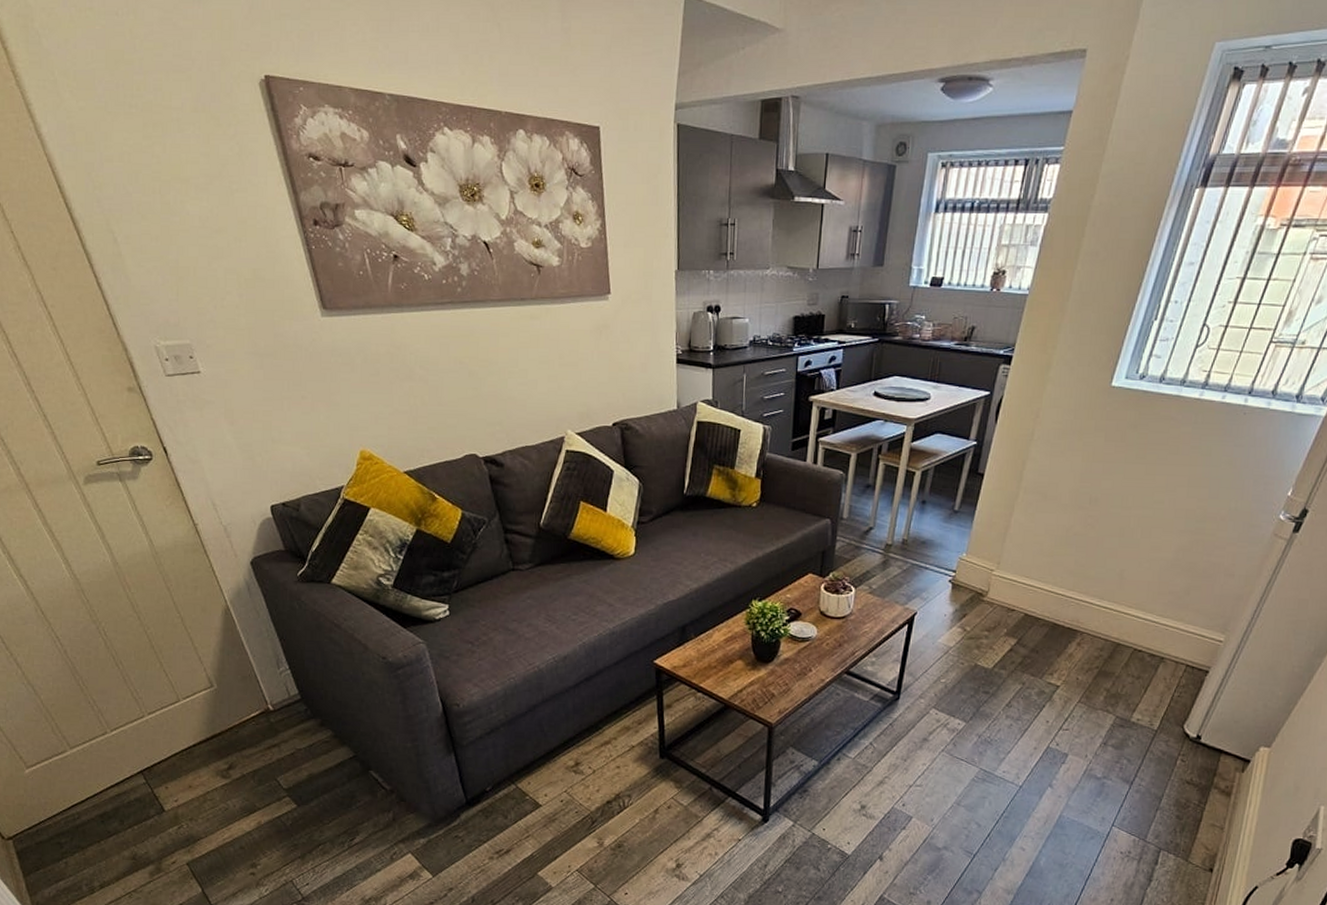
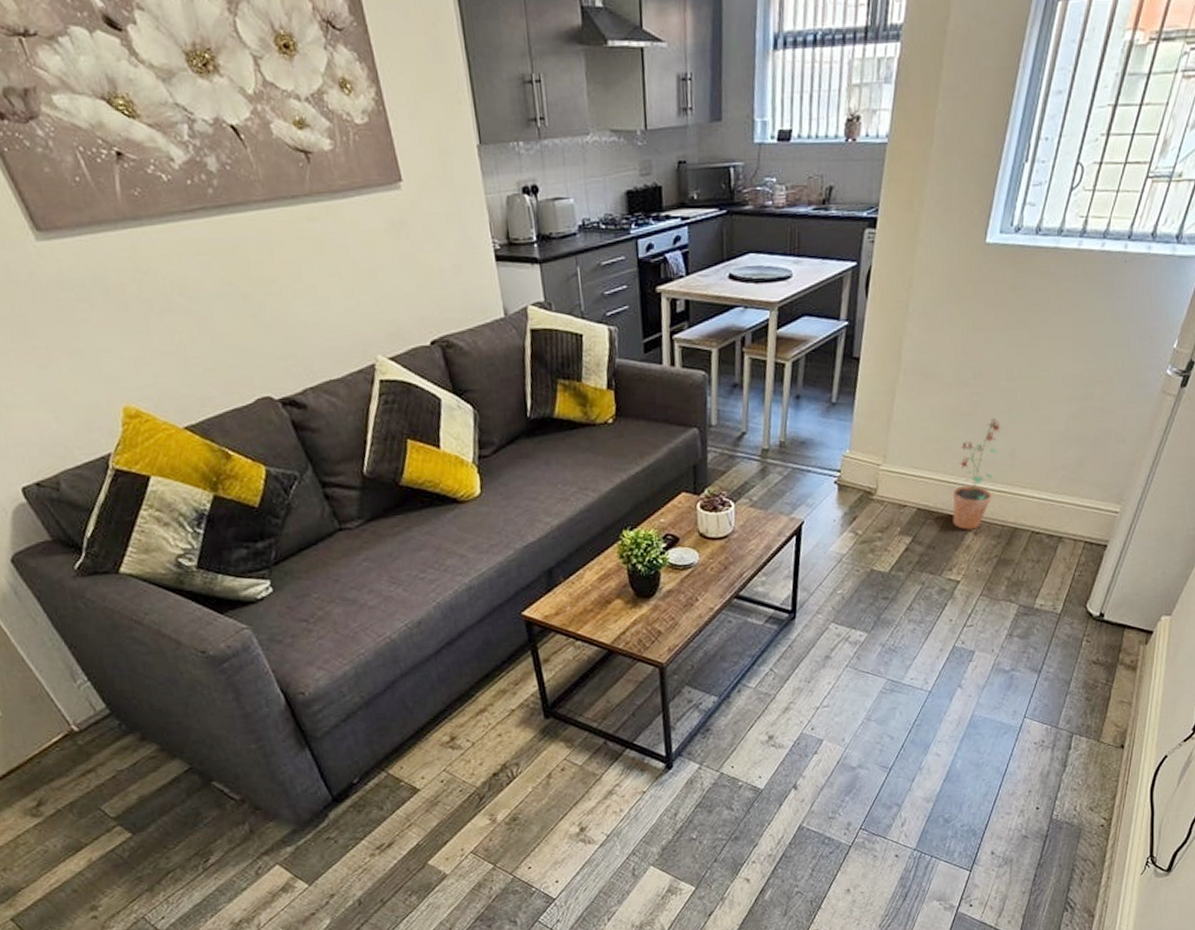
potted plant: none [1058,541,1113,640] -> present [952,418,1002,530]

